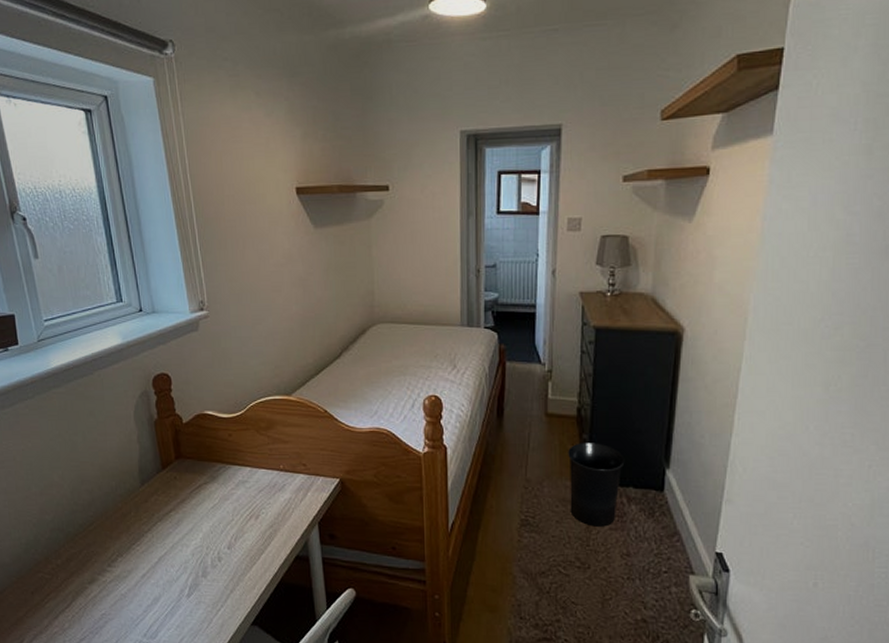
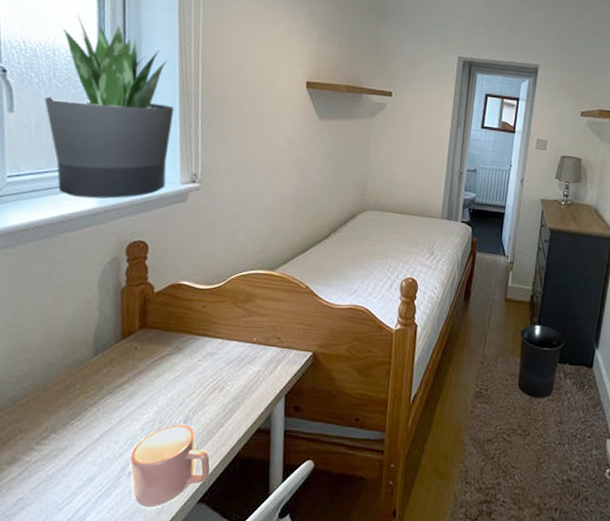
planter: none [60,151,177,336] -> present [44,13,175,199]
mug: none [186,551,259,628] -> present [130,425,211,508]

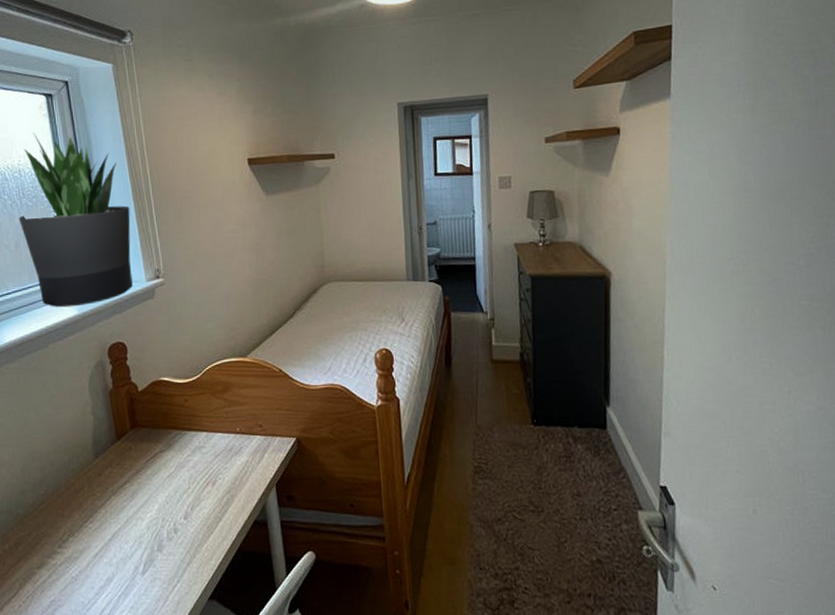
mug: present [130,425,211,508] -> none [141,521,216,606]
waste bin: present [517,325,565,398] -> none [514,385,568,469]

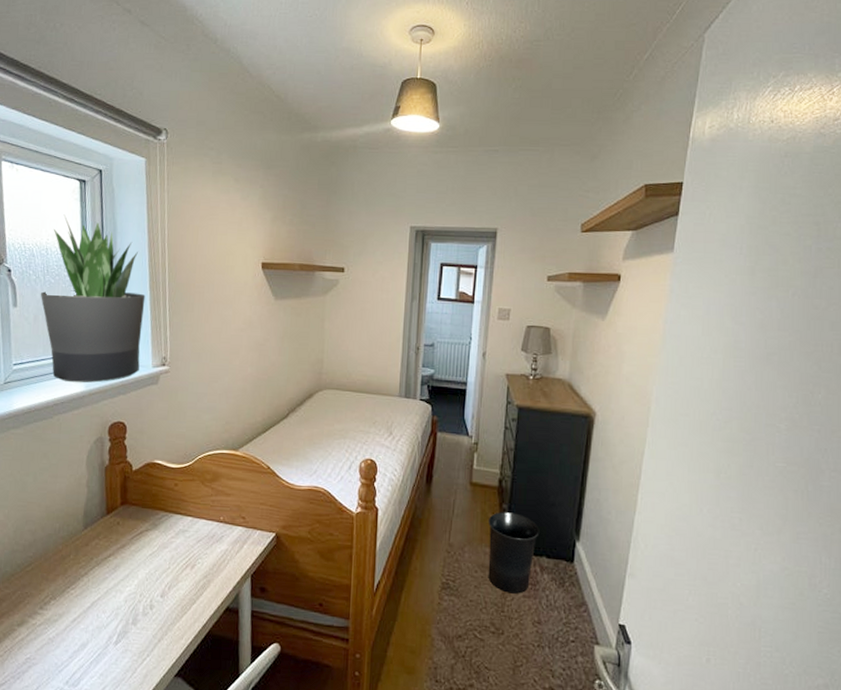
waste bin: none [514,385,568,469] -> present [488,512,540,594]

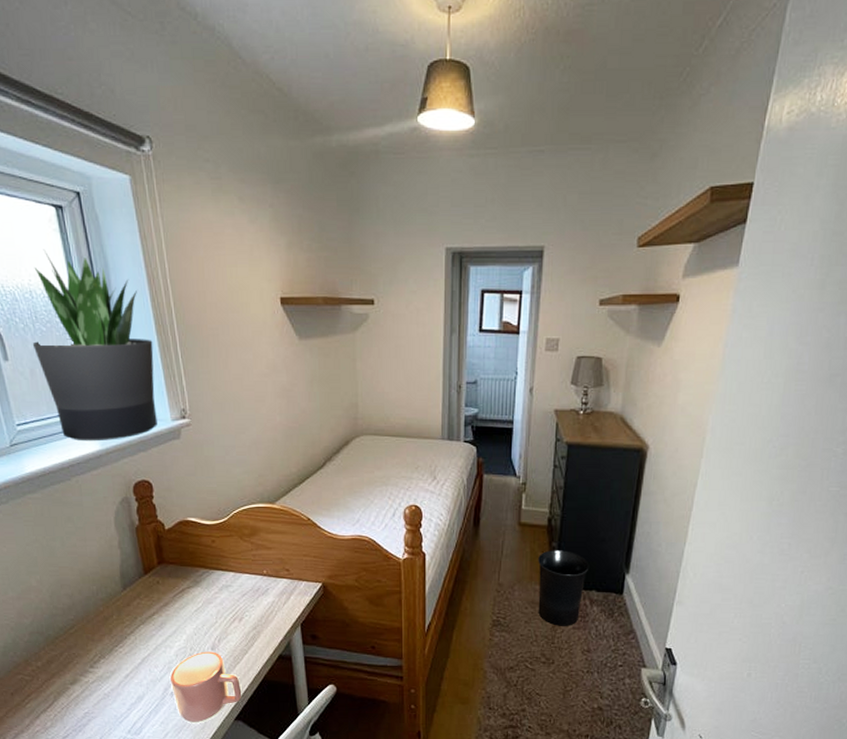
mug: none [116,598,185,678] -> present [170,651,242,723]

